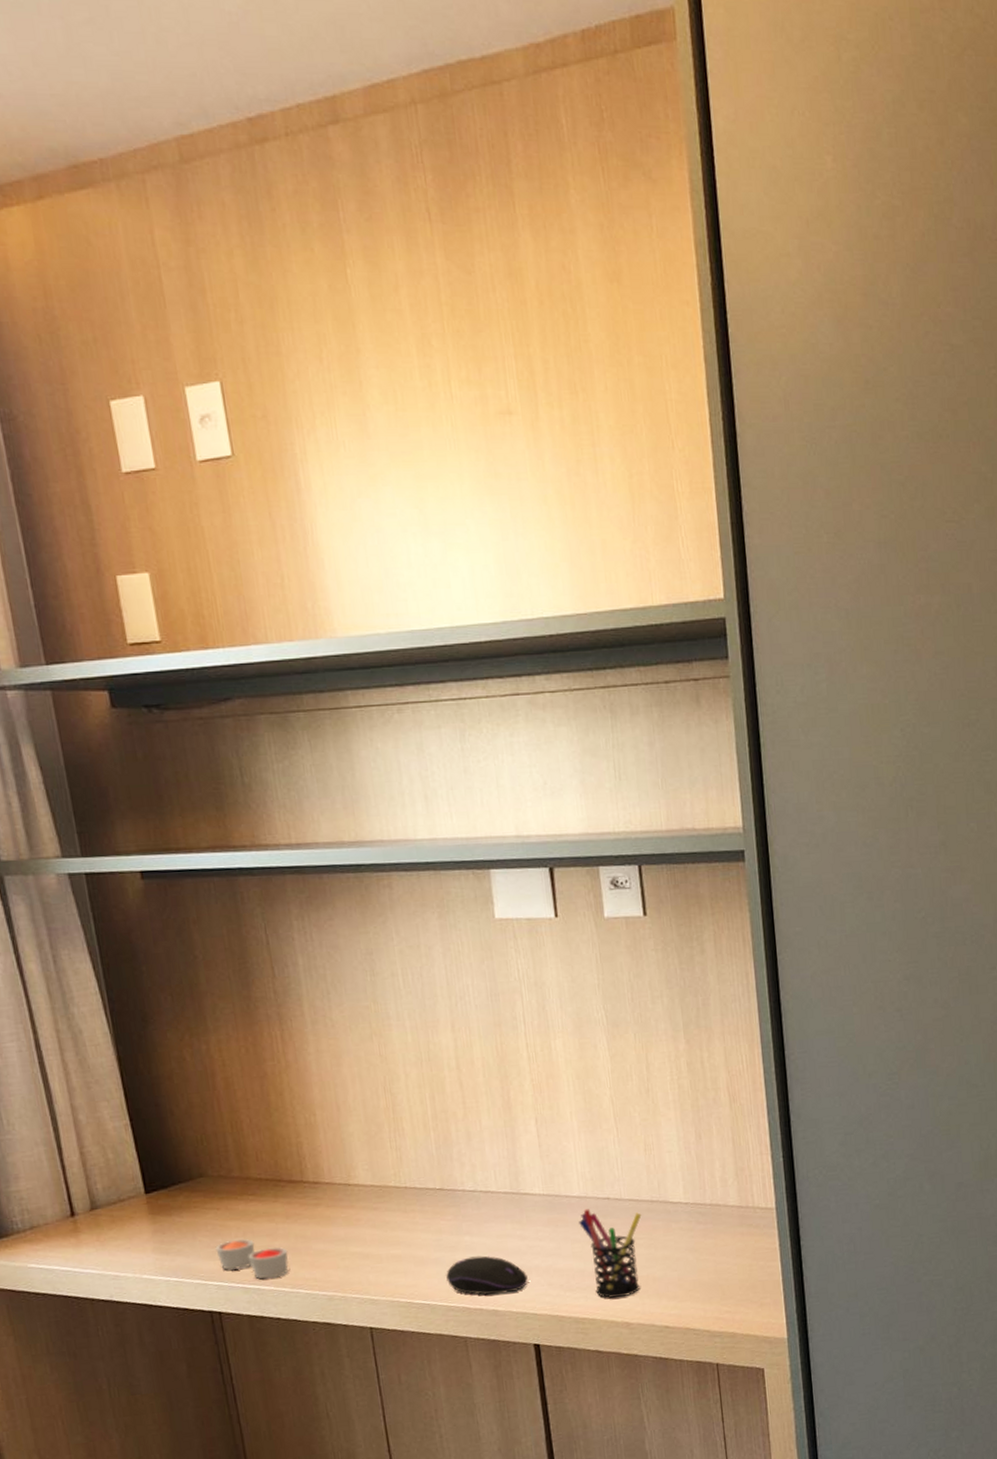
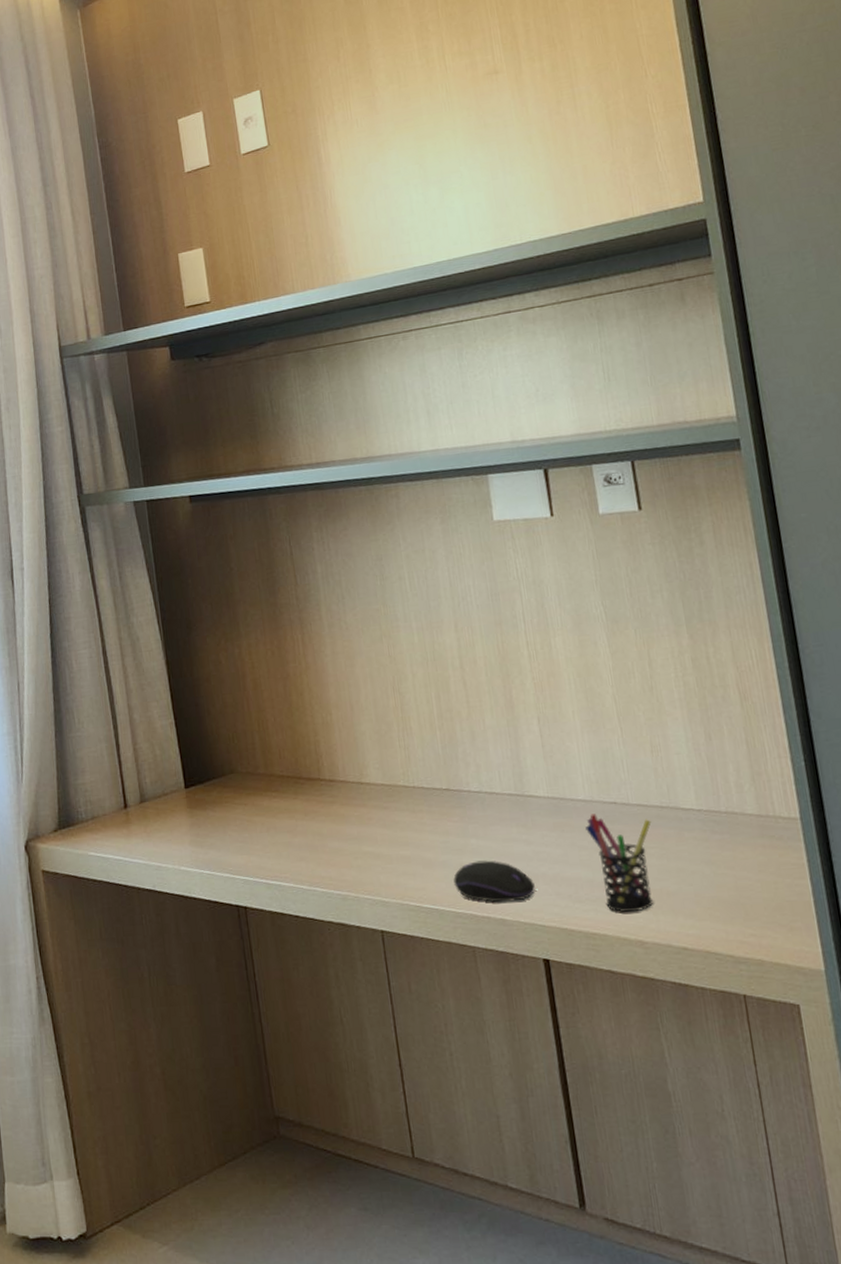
candle: present [215,1238,289,1280] -> none [243,834,307,876]

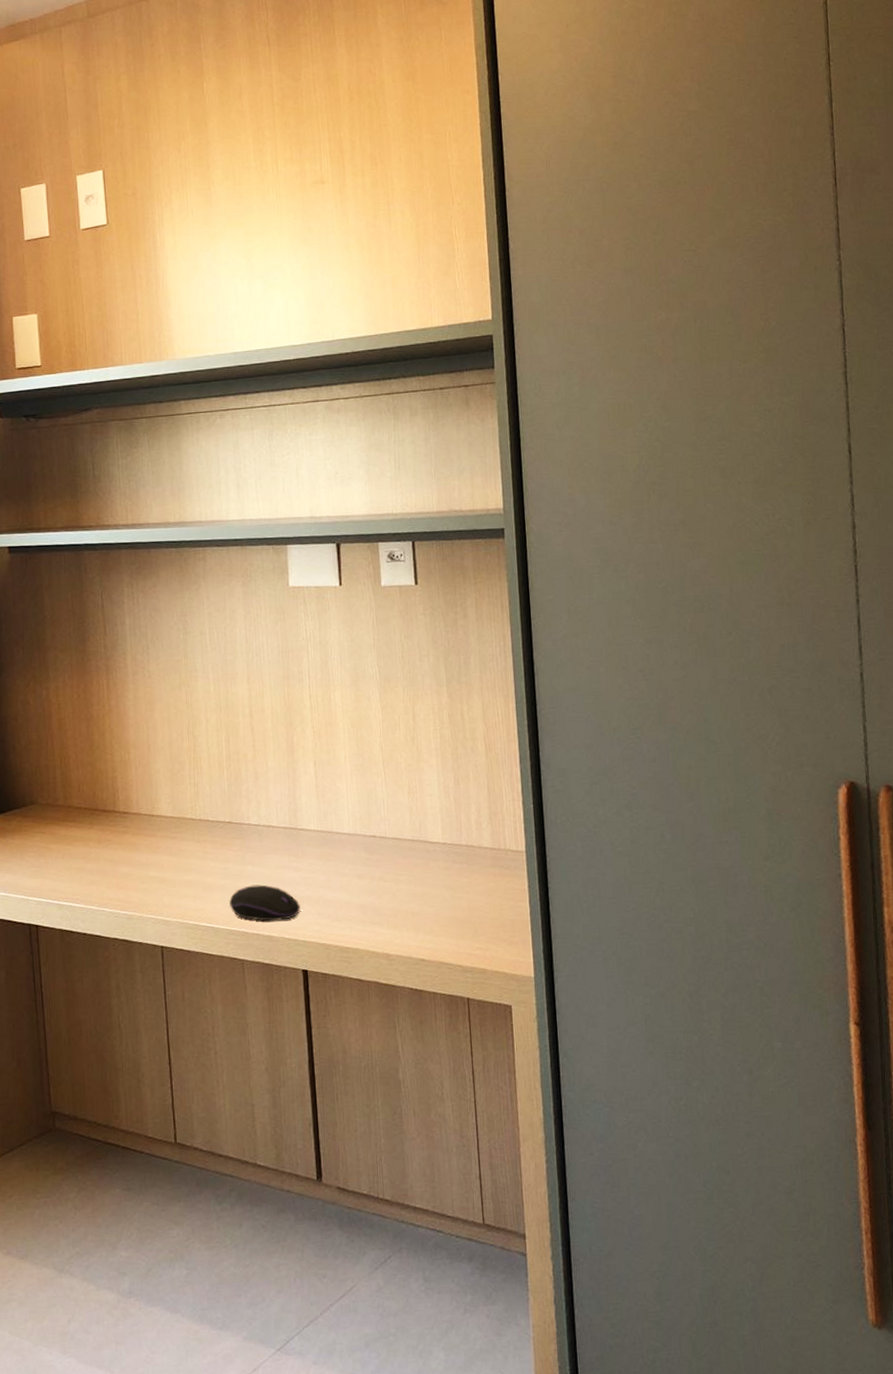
pen holder: present [585,814,654,913] -> none [348,845,404,930]

